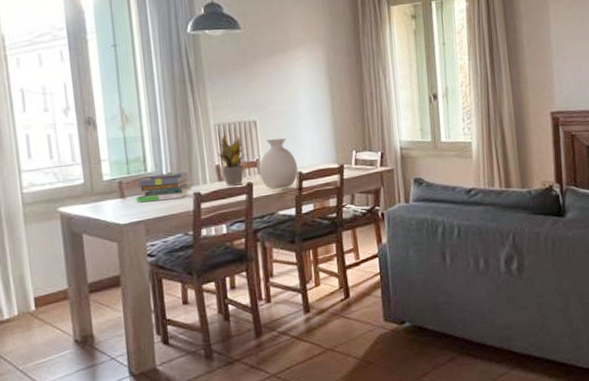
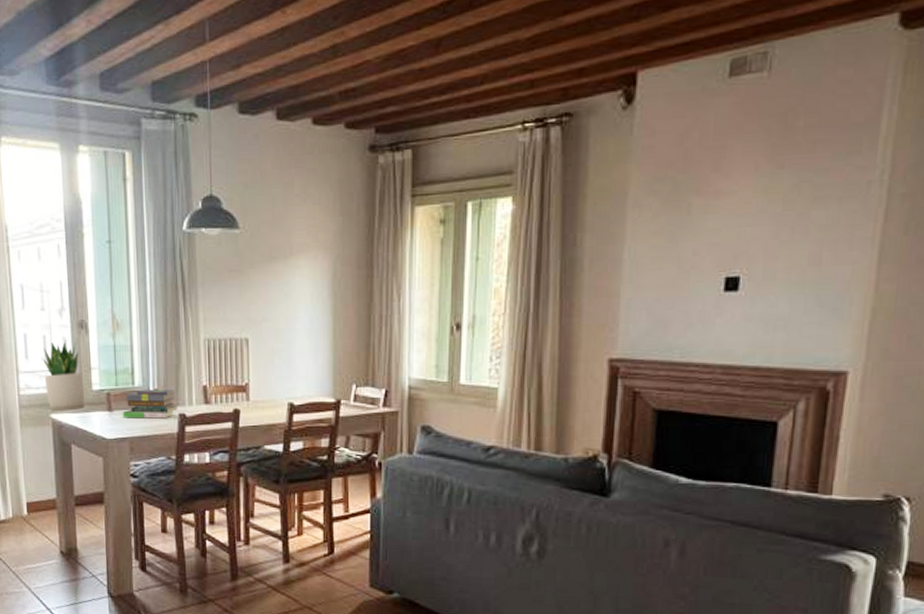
planter: none [45,134,96,206] -> present [41,338,85,412]
potted plant: present [217,134,249,187] -> none [206,351,238,411]
vase: present [259,138,299,190] -> none [248,361,290,420]

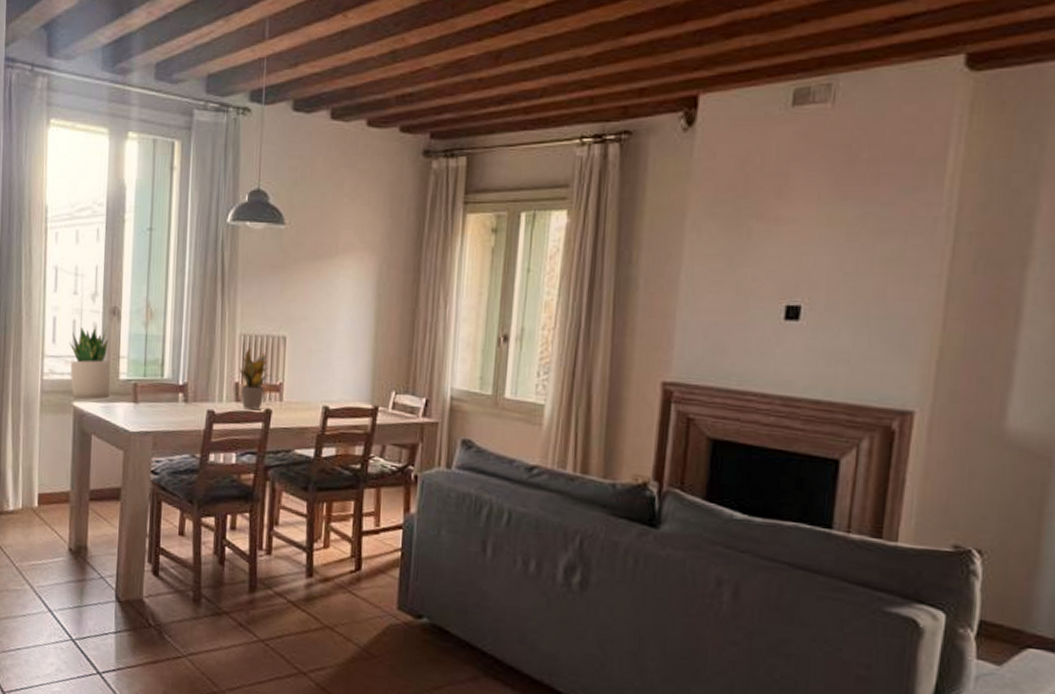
books: present [122,389,178,419] -> none [148,382,207,414]
potted plant: none [206,351,238,411] -> present [239,347,273,411]

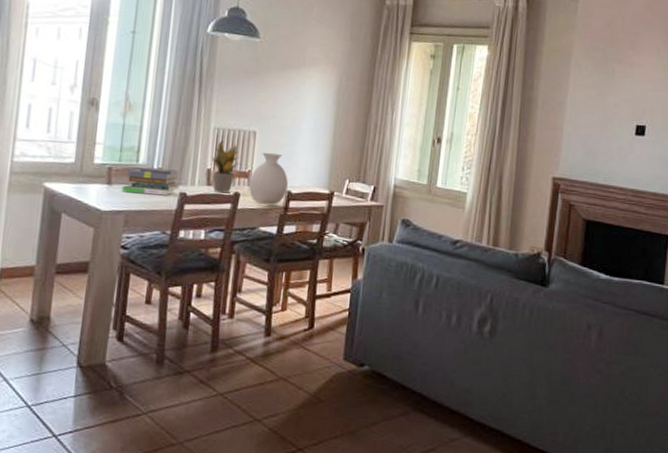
planter: present [68,325,111,400] -> none [43,114,87,181]
books: none [148,382,207,414] -> present [121,167,180,196]
vase: none [281,361,325,424] -> present [249,152,289,205]

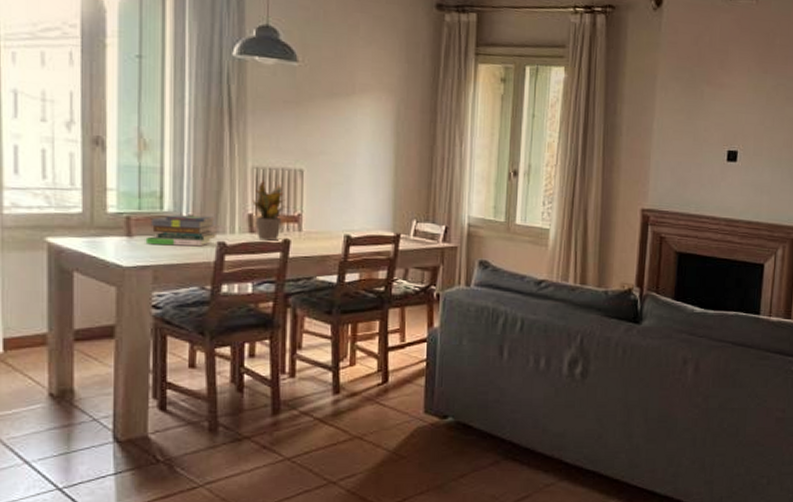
vase: present [249,152,289,205] -> none [300,193,347,252]

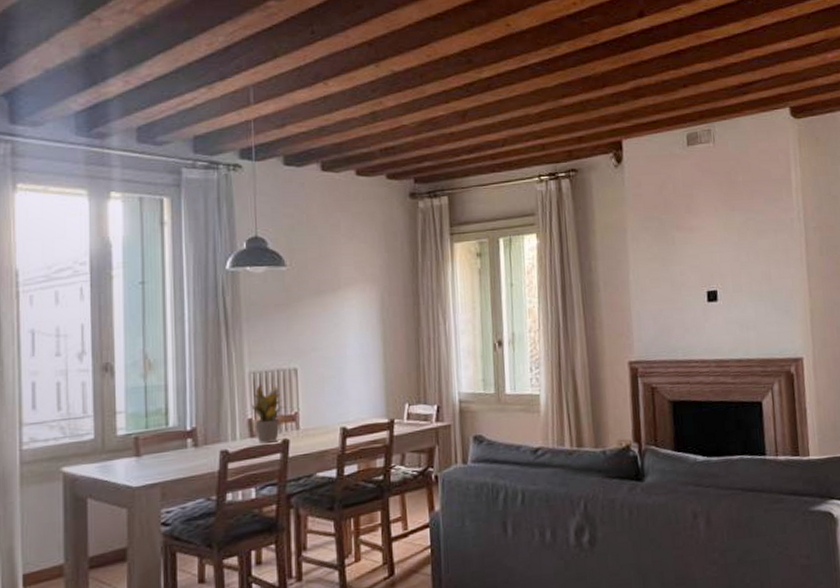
books: present [145,215,216,247] -> none [153,426,219,462]

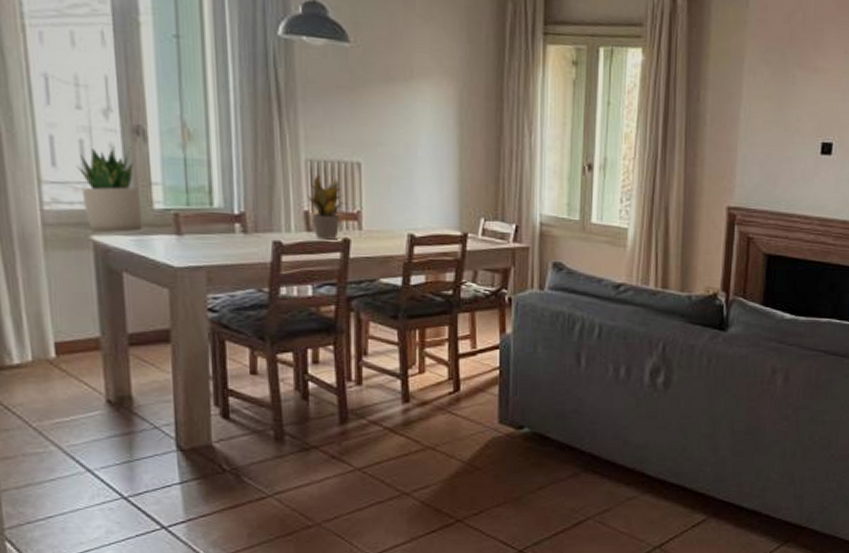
planter: none [52,382,107,465] -> present [76,146,143,233]

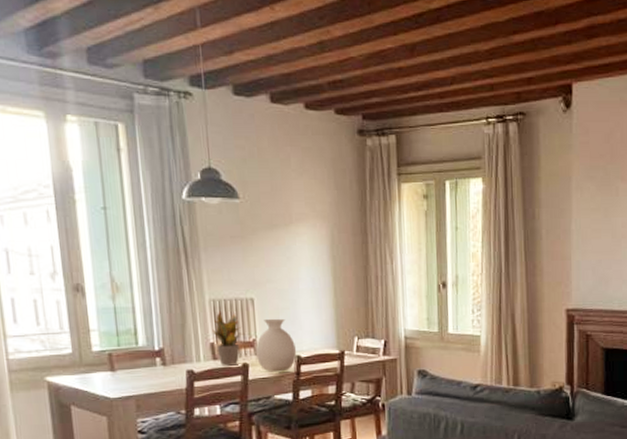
planter: present [76,146,143,233] -> none [32,301,85,375]
vase: none [361,188,410,252] -> present [256,318,297,372]

